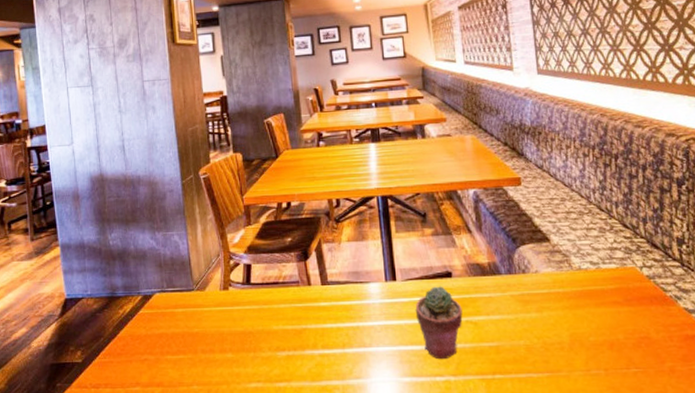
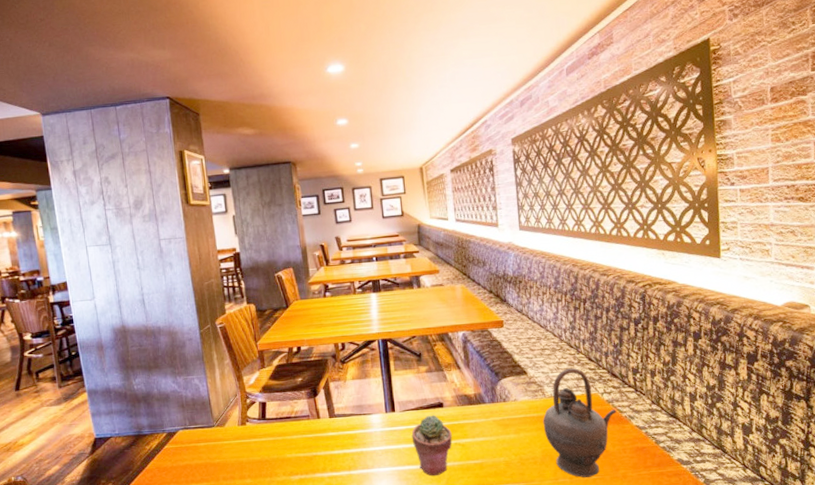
teapot: none [570,235,660,370] -> present [543,367,617,478]

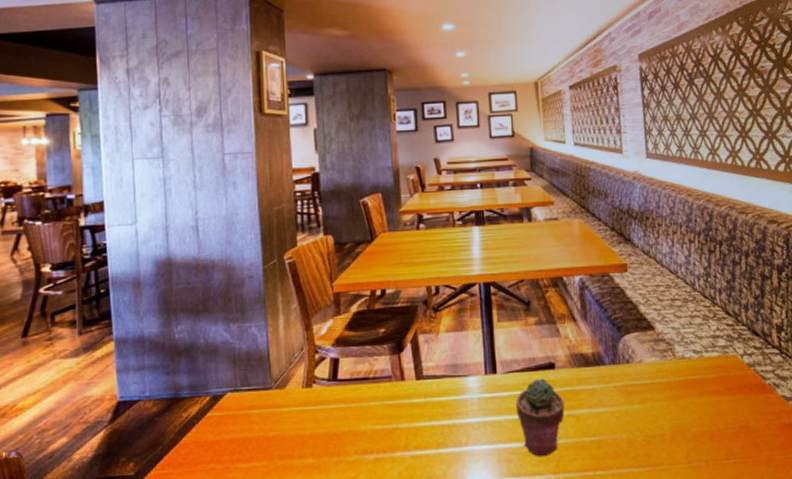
teapot: present [543,367,617,478] -> none [673,322,759,461]

